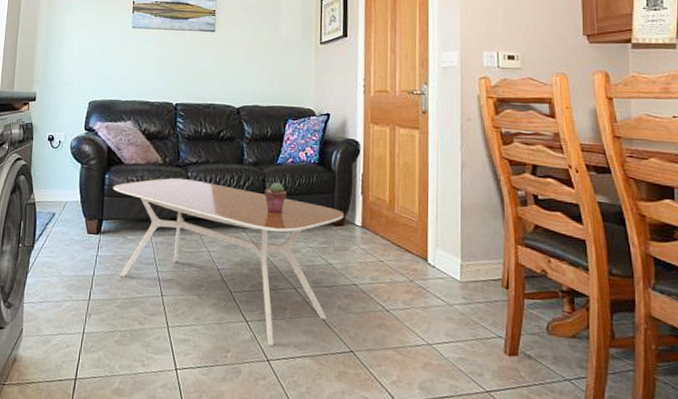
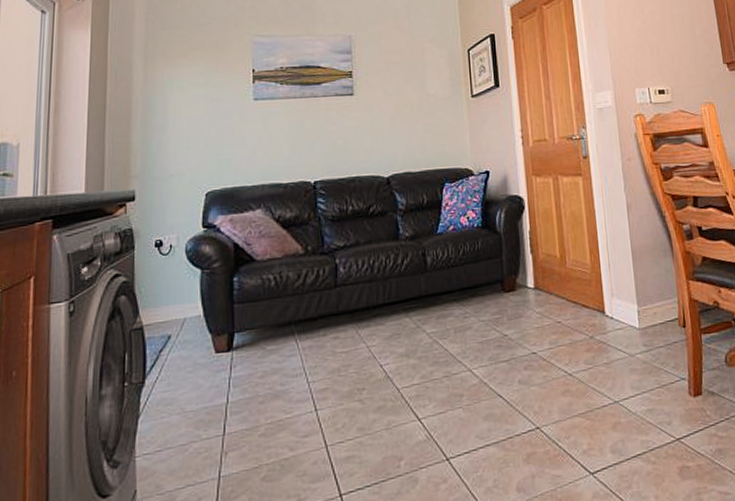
coffee table: present [113,177,343,346] -> none [244,266,514,442]
potted succulent: present [265,182,288,214] -> none [426,254,452,291]

